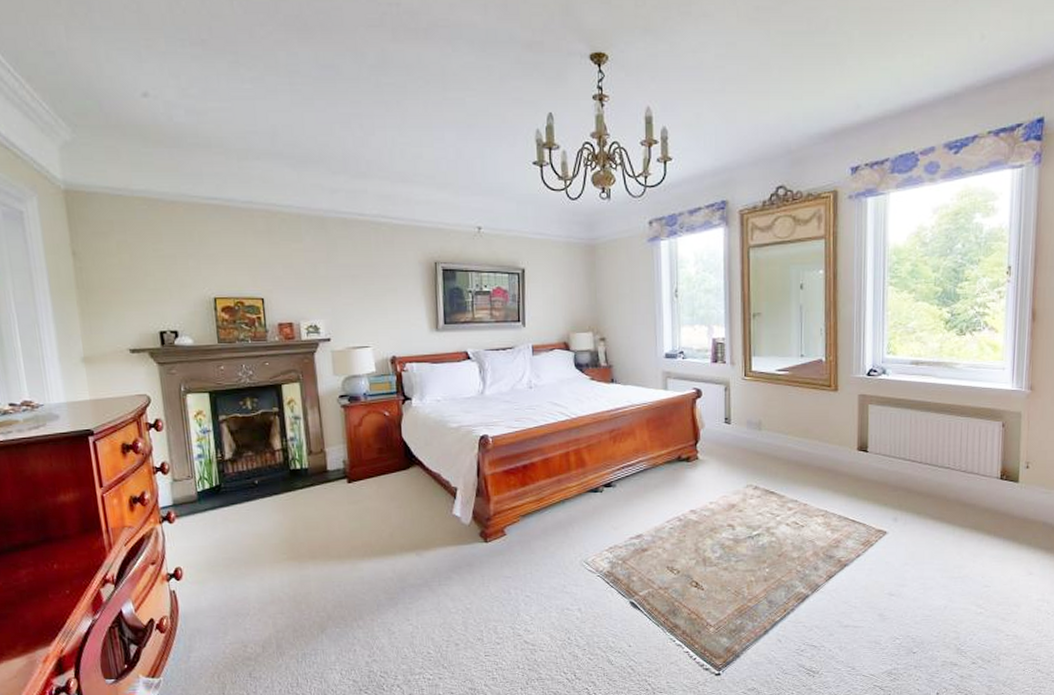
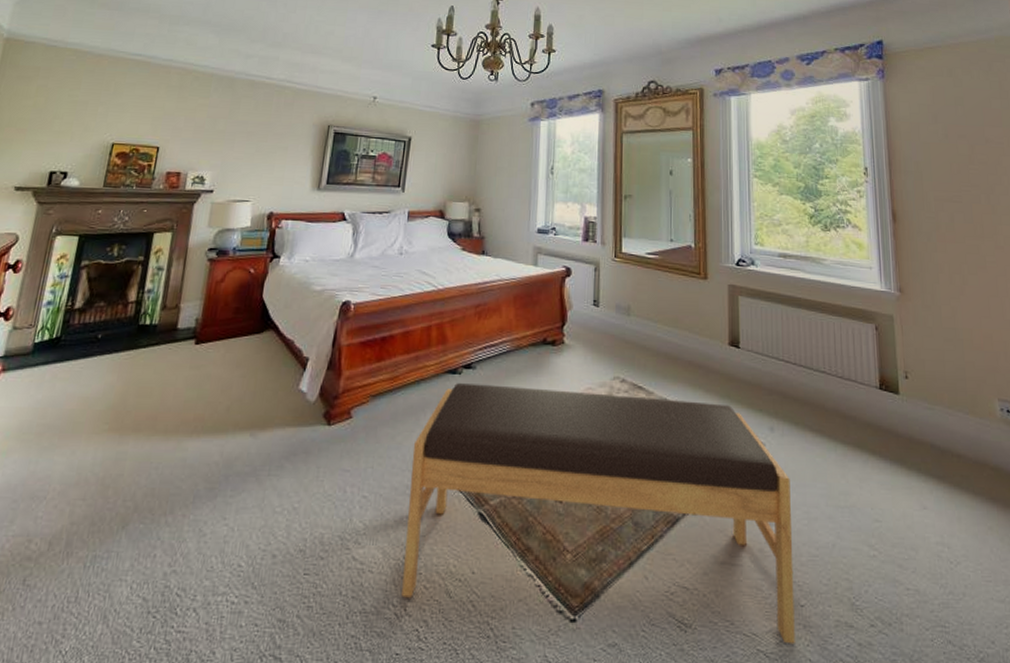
bench: none [565,499,910,680] -> present [401,383,795,644]

